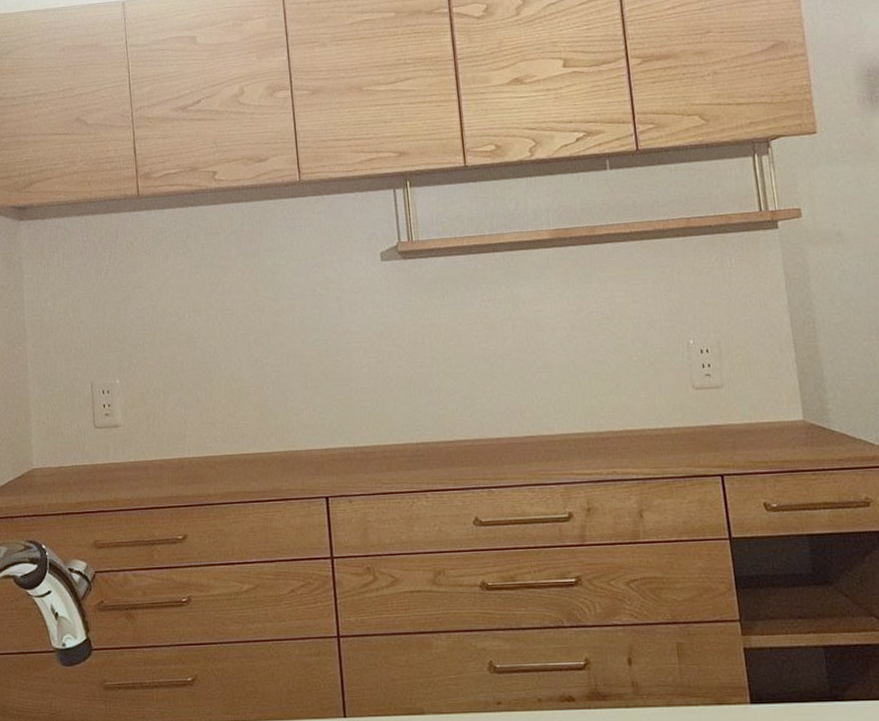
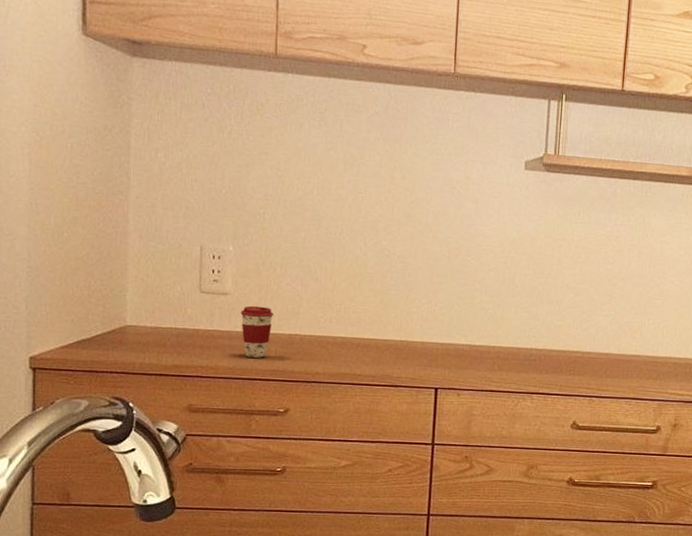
coffee cup: none [132,434,162,487] -> present [240,305,273,358]

